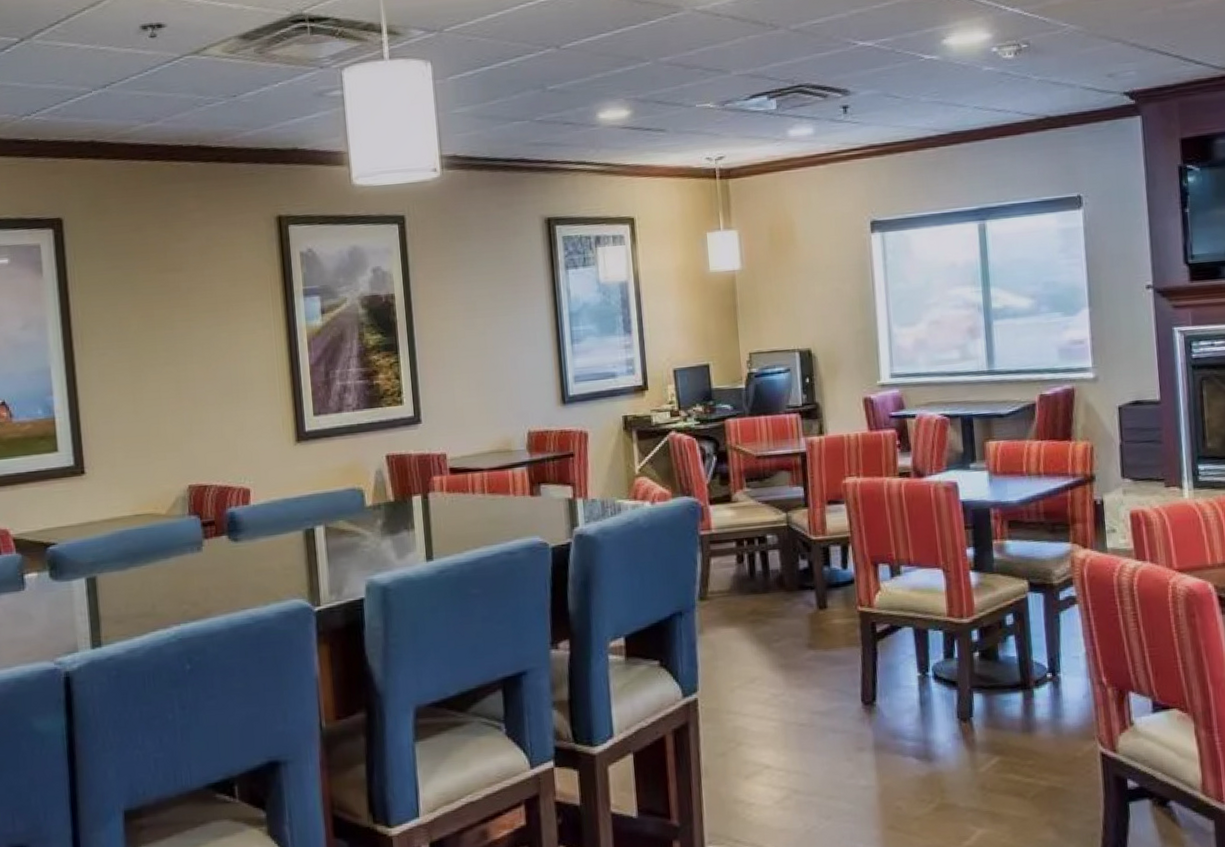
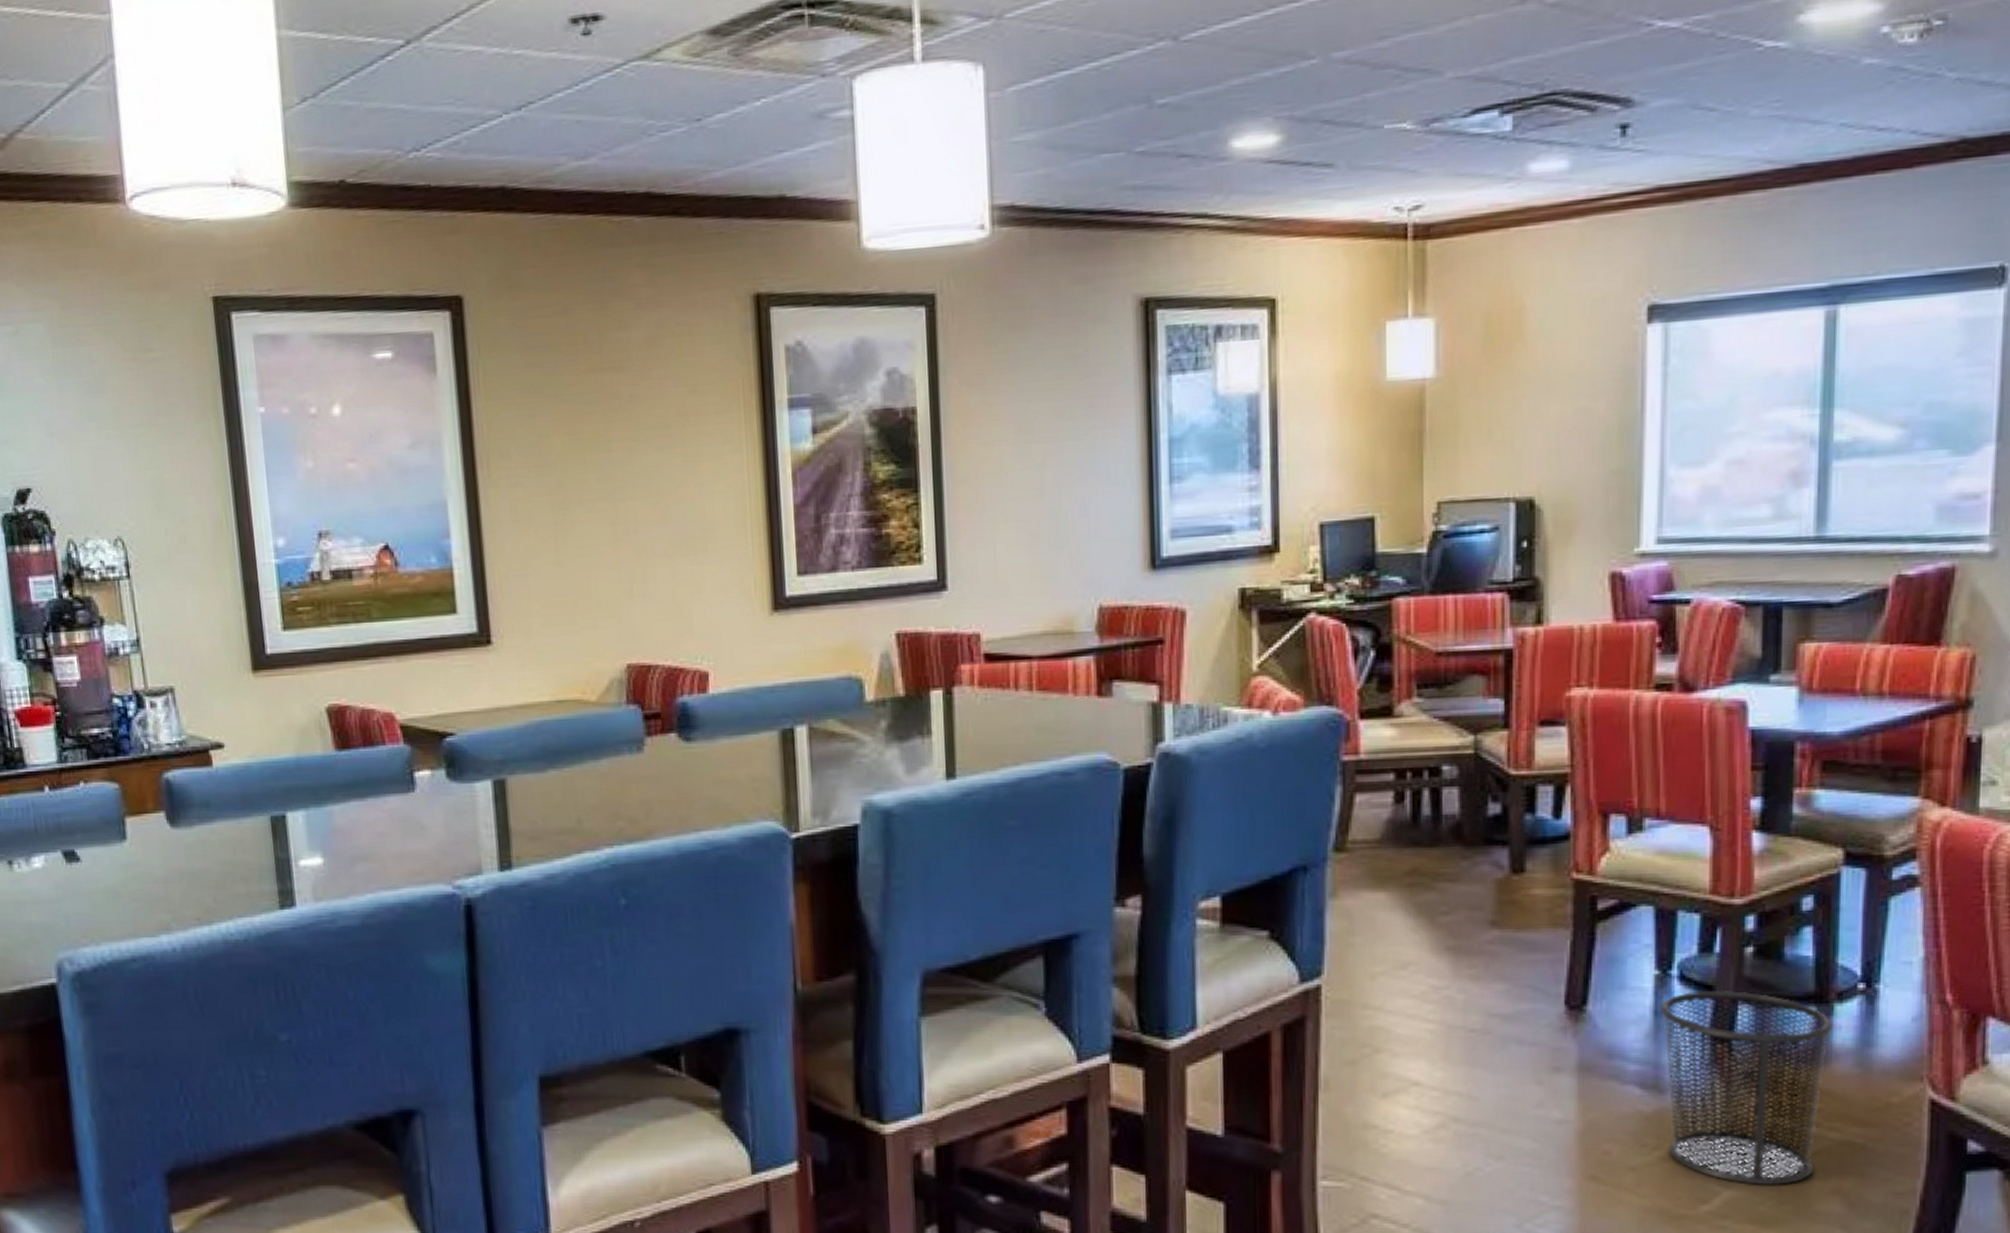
waste bin: none [923,684,1034,824] -> present [1659,990,1832,1186]

